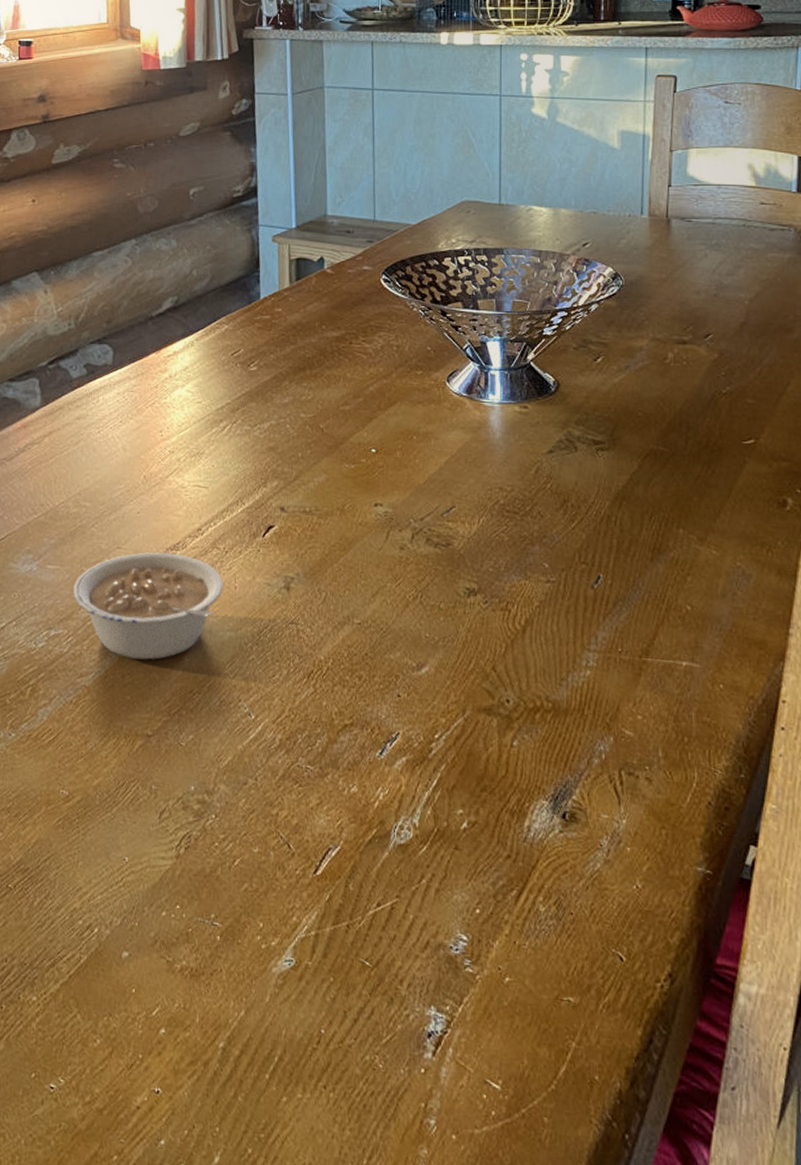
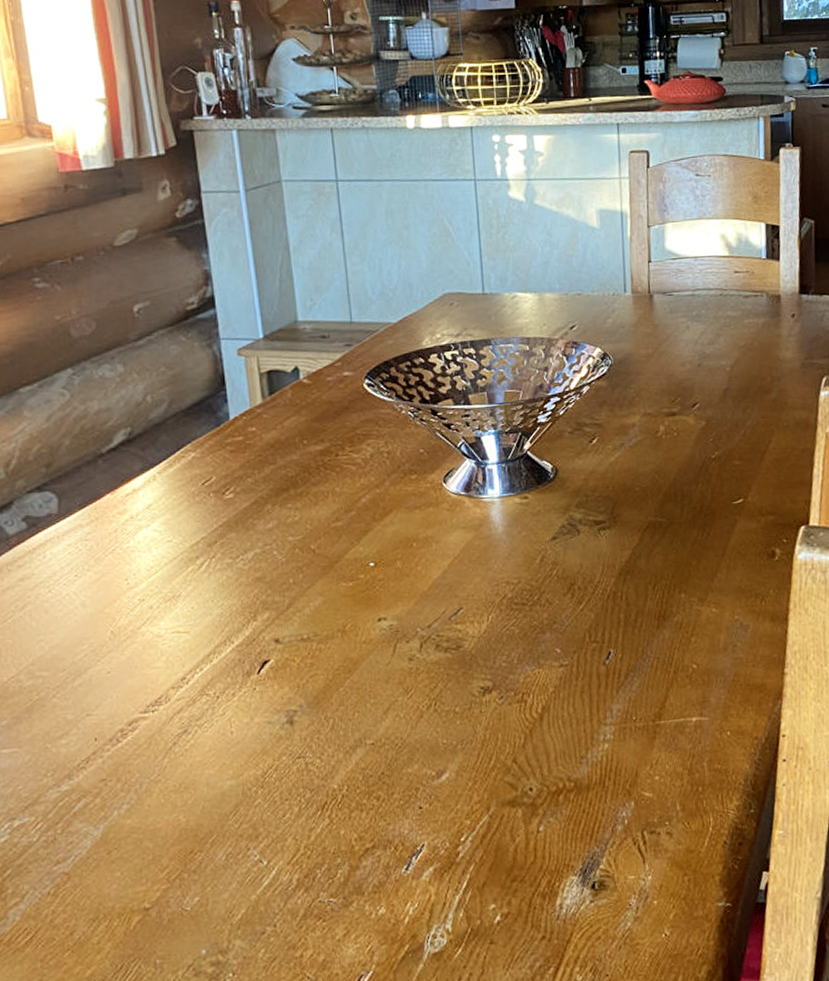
legume: present [72,552,224,660] -> none [36,709,218,832]

